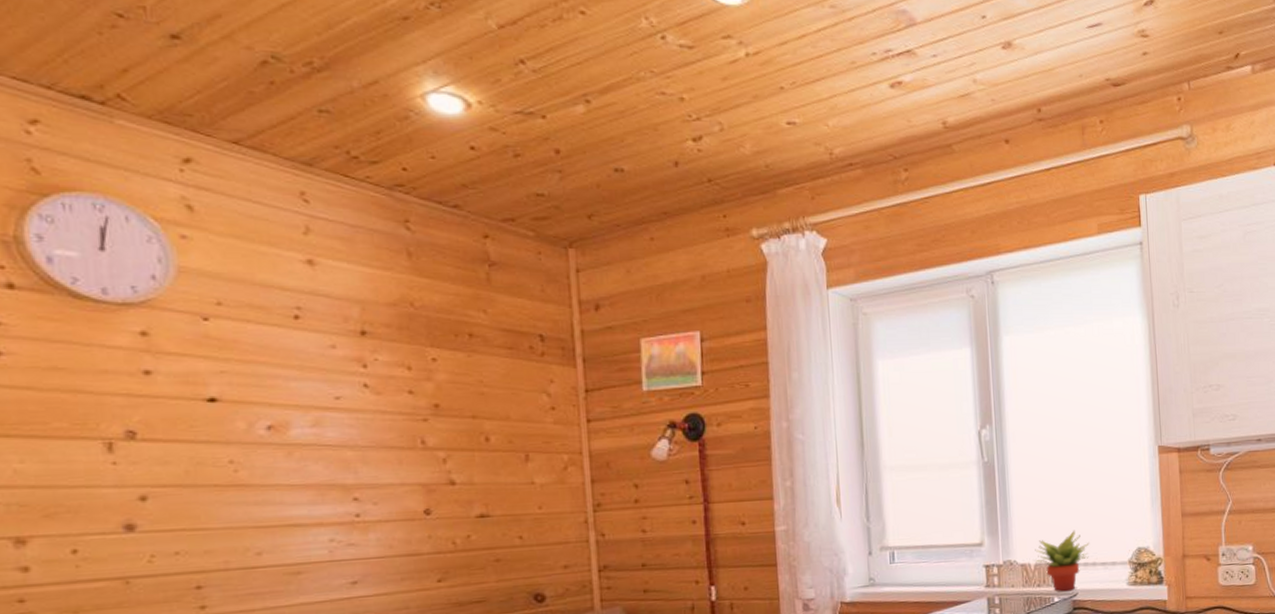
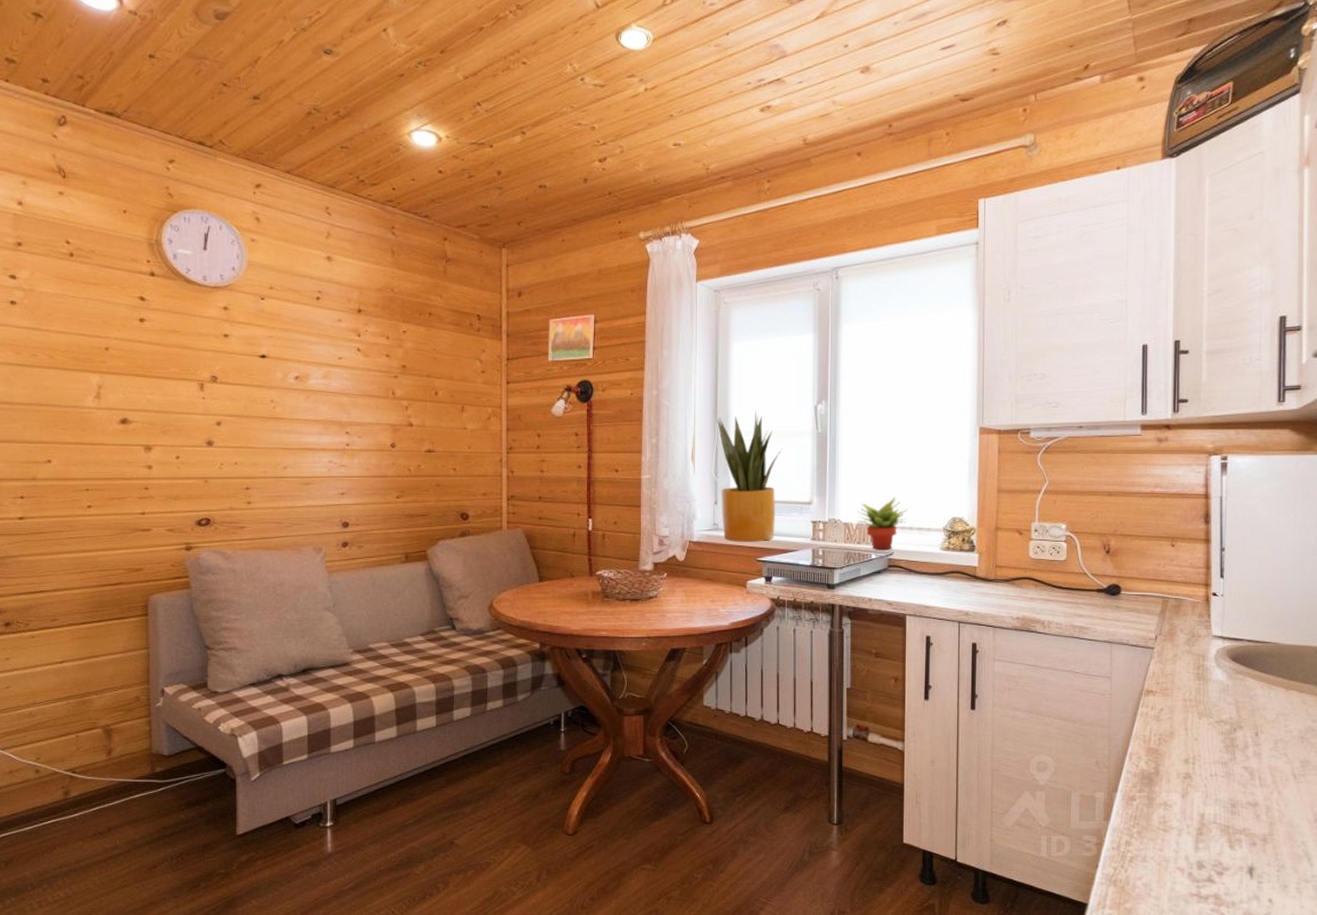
planter: none [864,440,946,598] -> present [717,410,784,543]

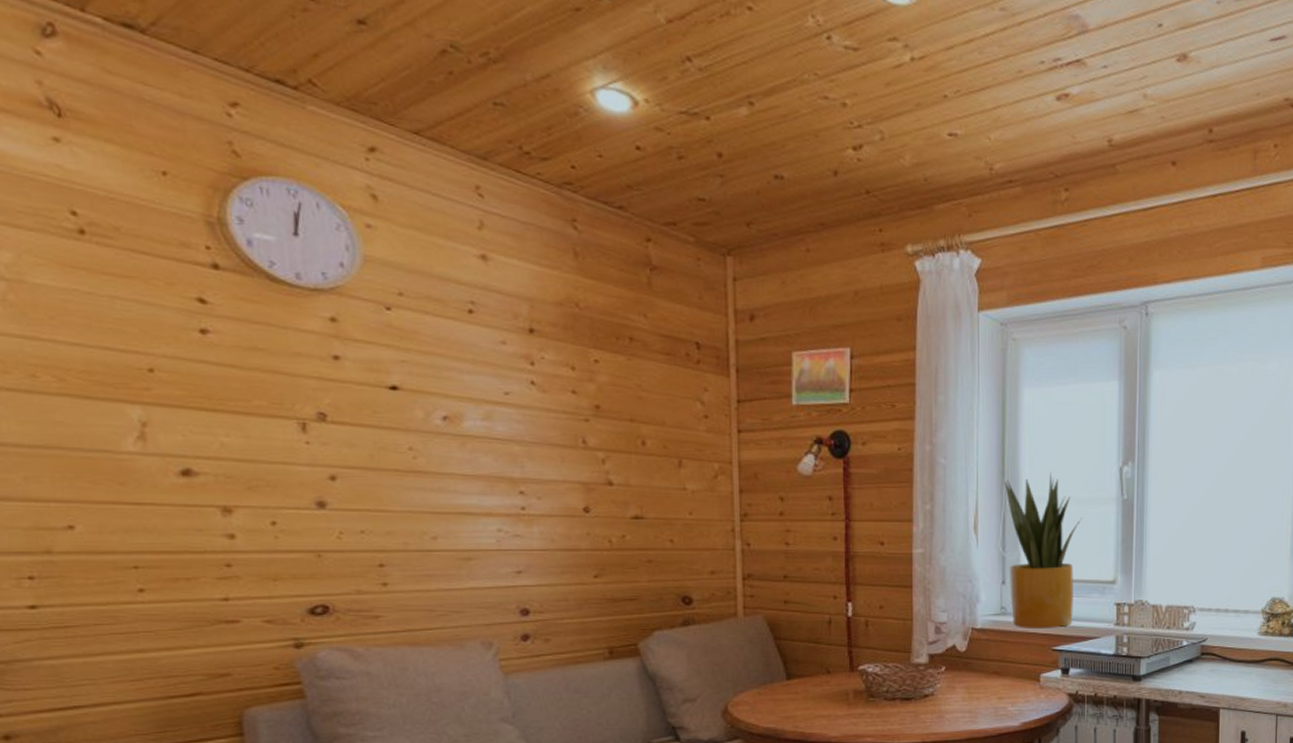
succulent plant: present [856,497,908,550] -> none [1166,575,1223,636]

